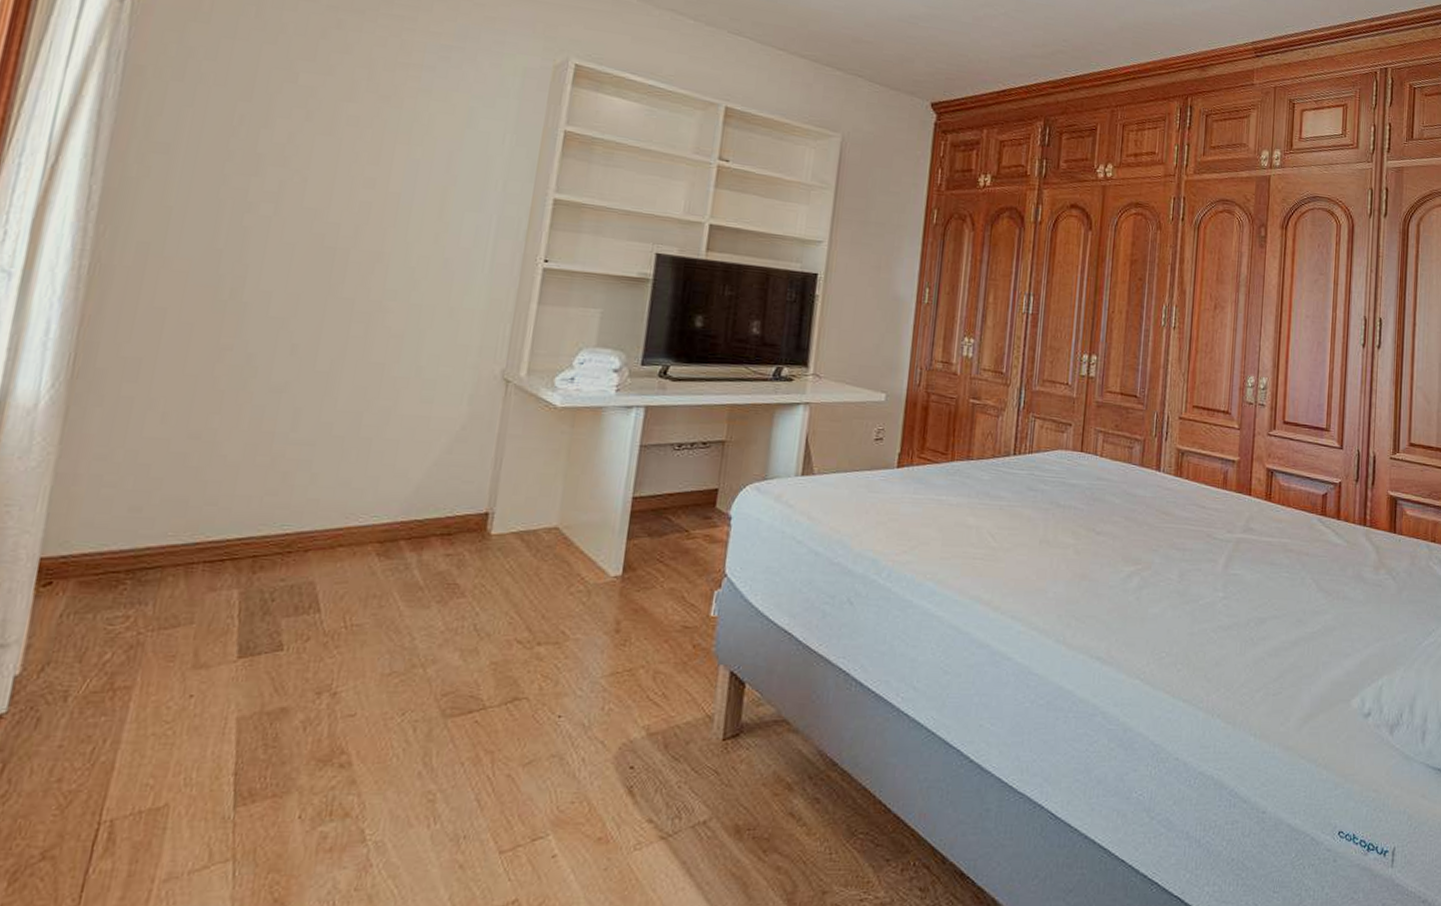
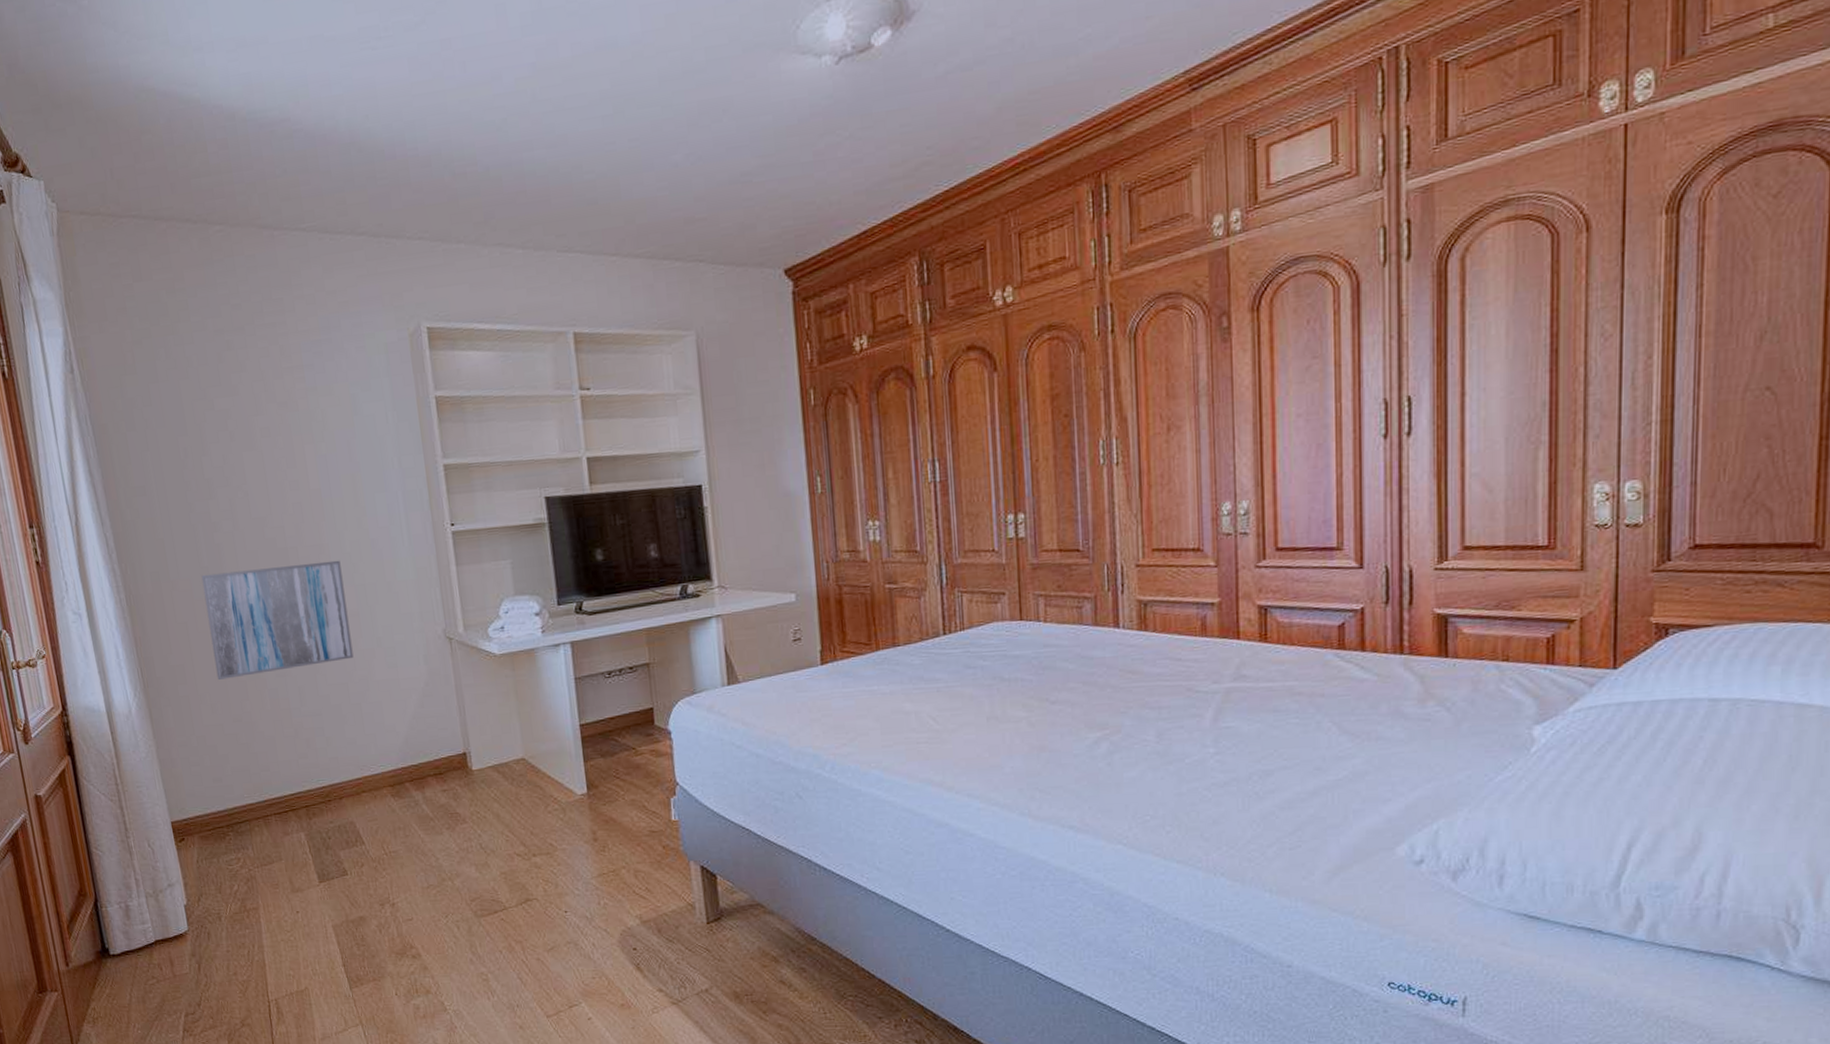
wall art: none [184,257,399,386] -> present [201,560,354,680]

